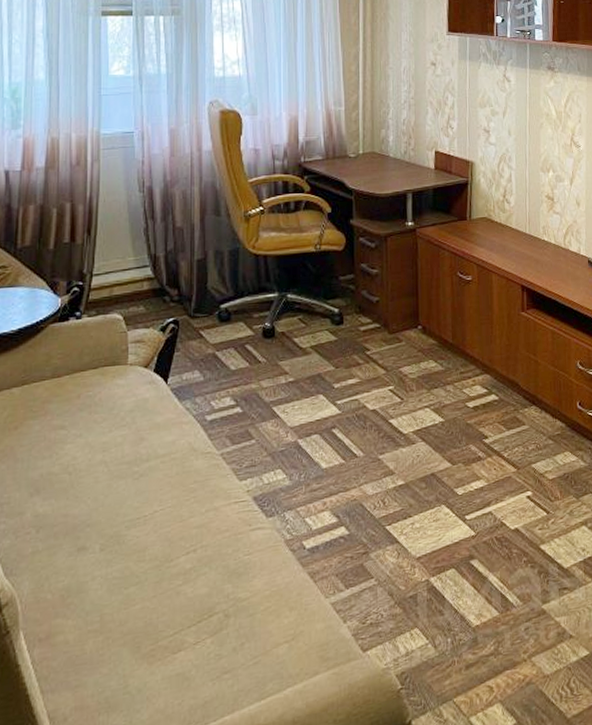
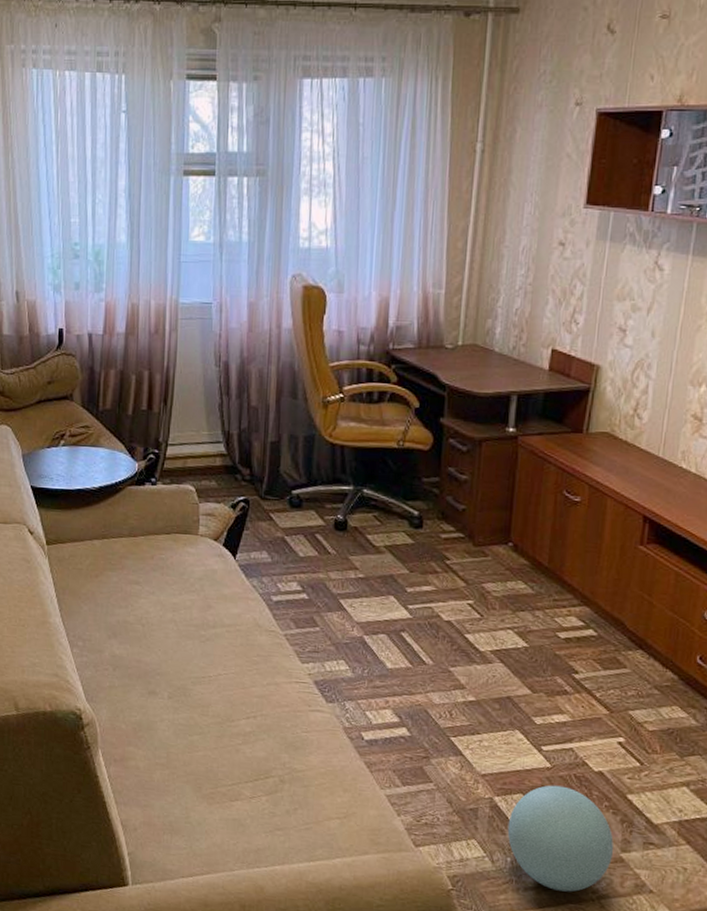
ball: none [445,551,536,661] -> present [507,785,614,892]

